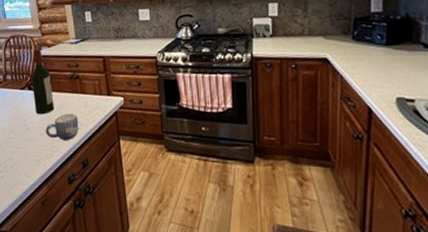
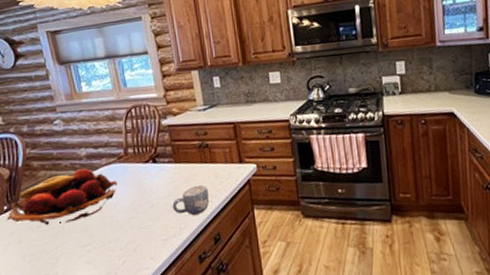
wine bottle: present [31,48,54,115] -> none [155,117,182,189]

